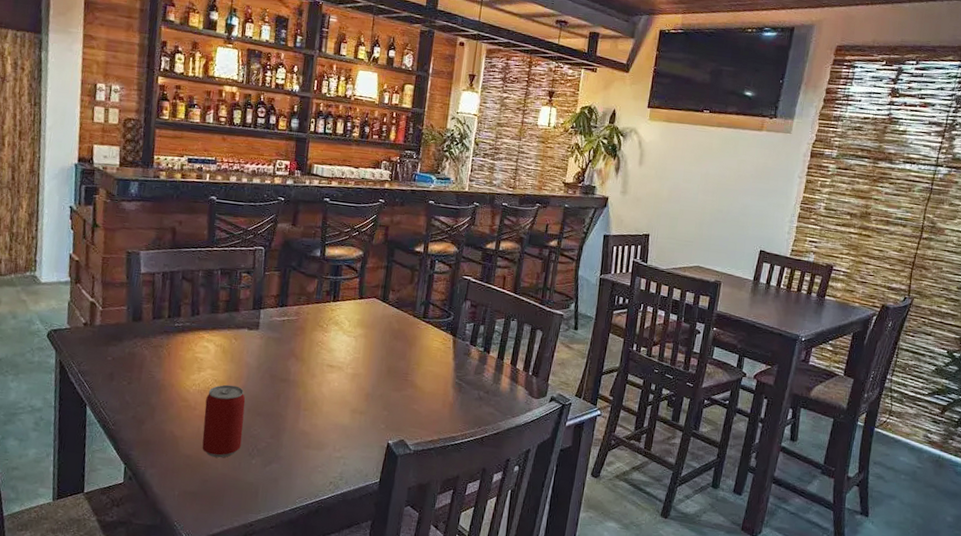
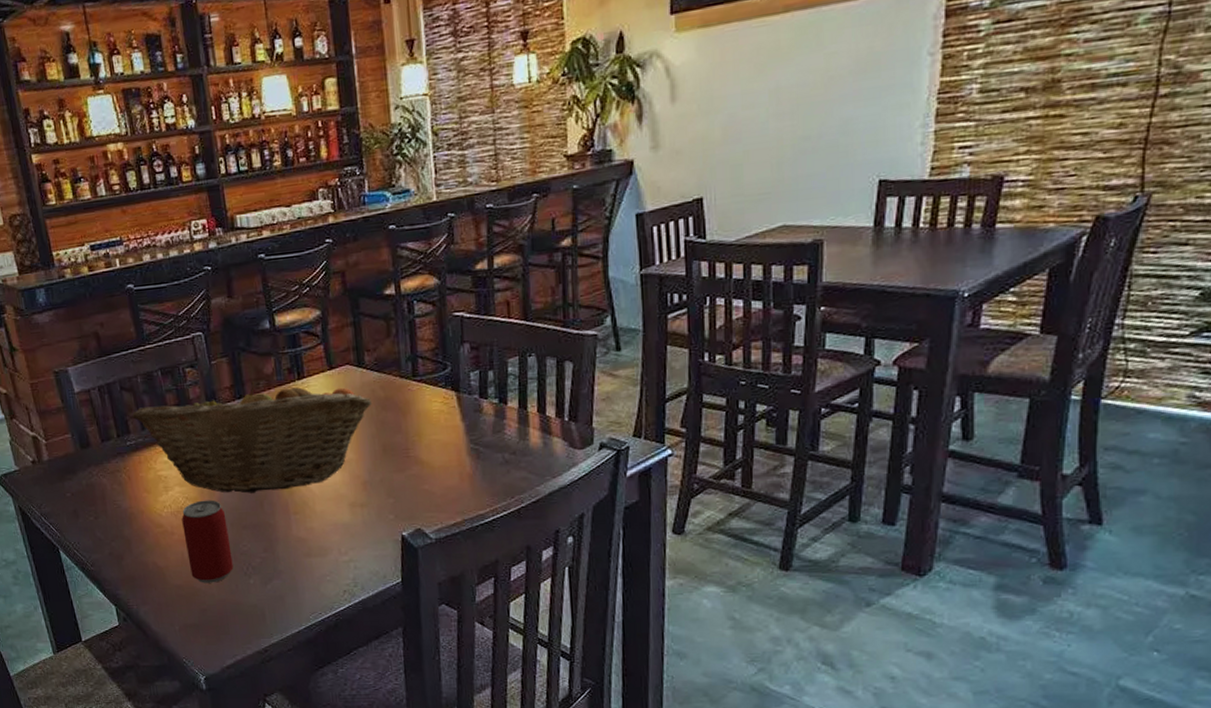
fruit basket: none [186,295,388,389] -> present [132,381,373,493]

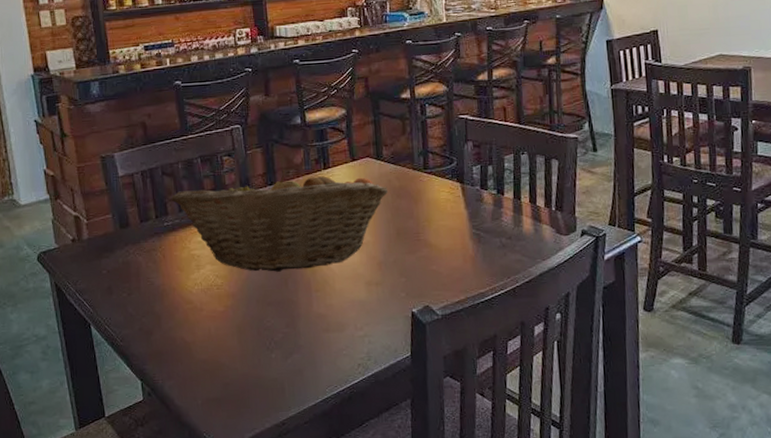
beer can: present [182,500,234,583] -> none [211,278,257,358]

